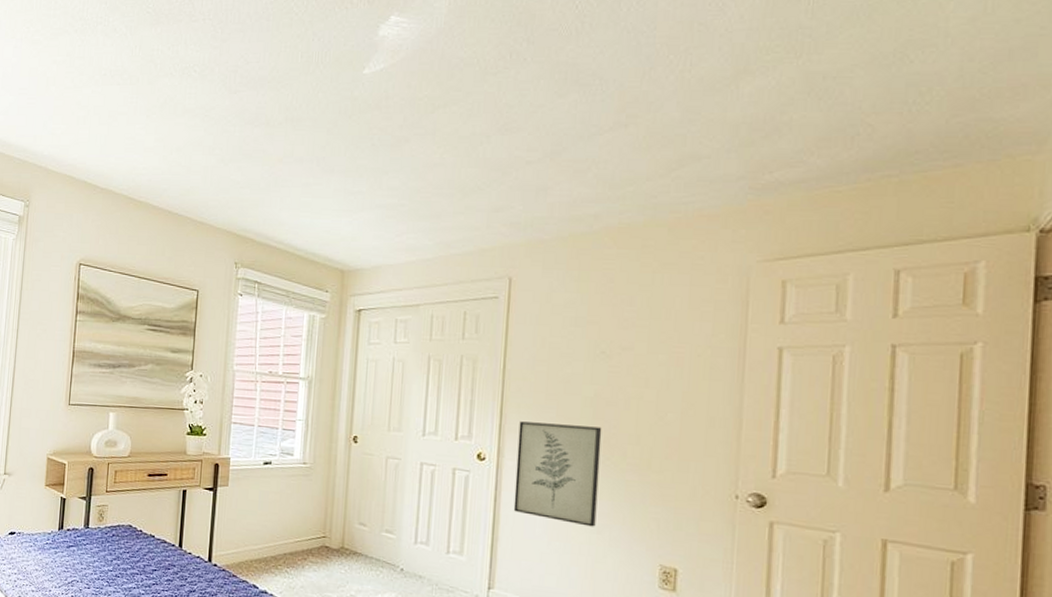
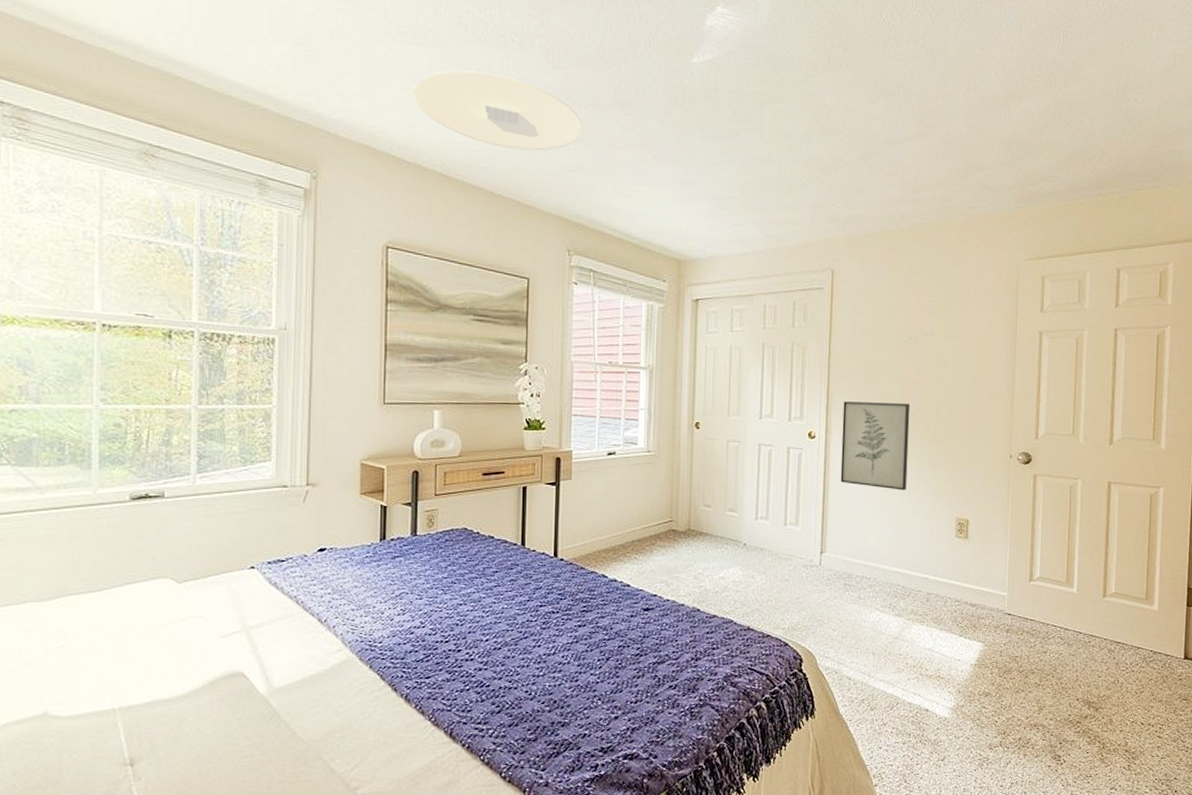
ceiling light: none [108,102,255,171] -> present [413,70,583,151]

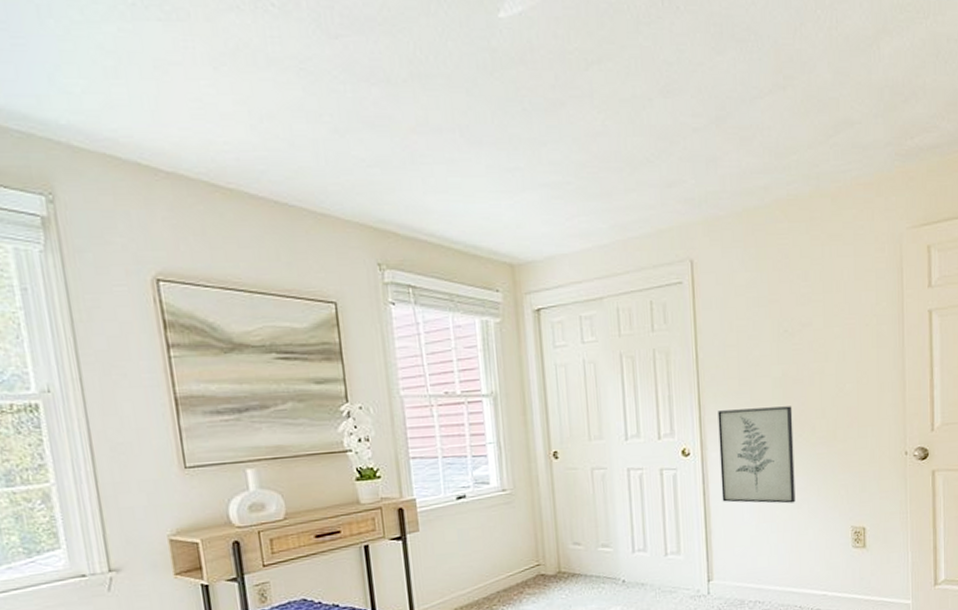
ceiling light: present [413,70,583,151] -> none [156,48,376,145]

